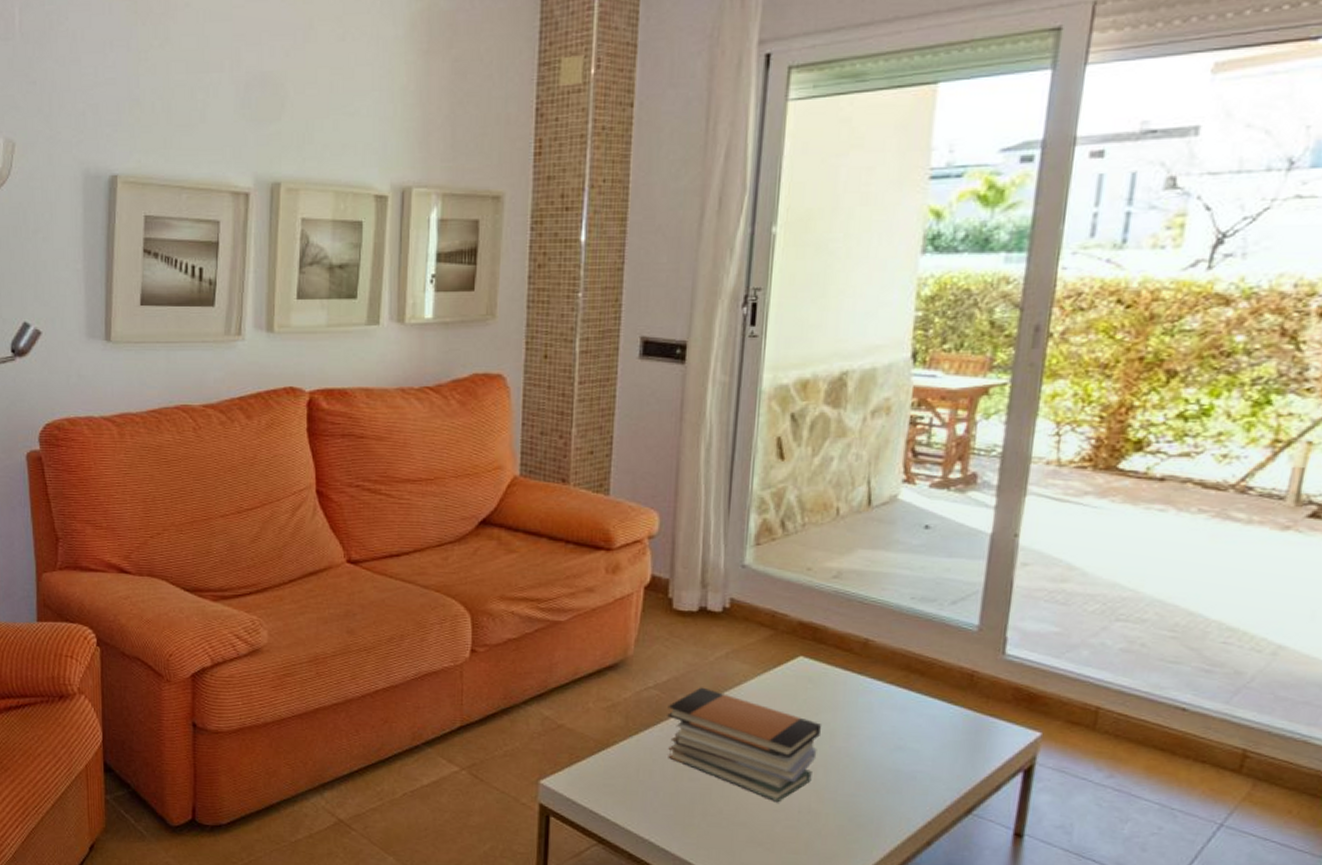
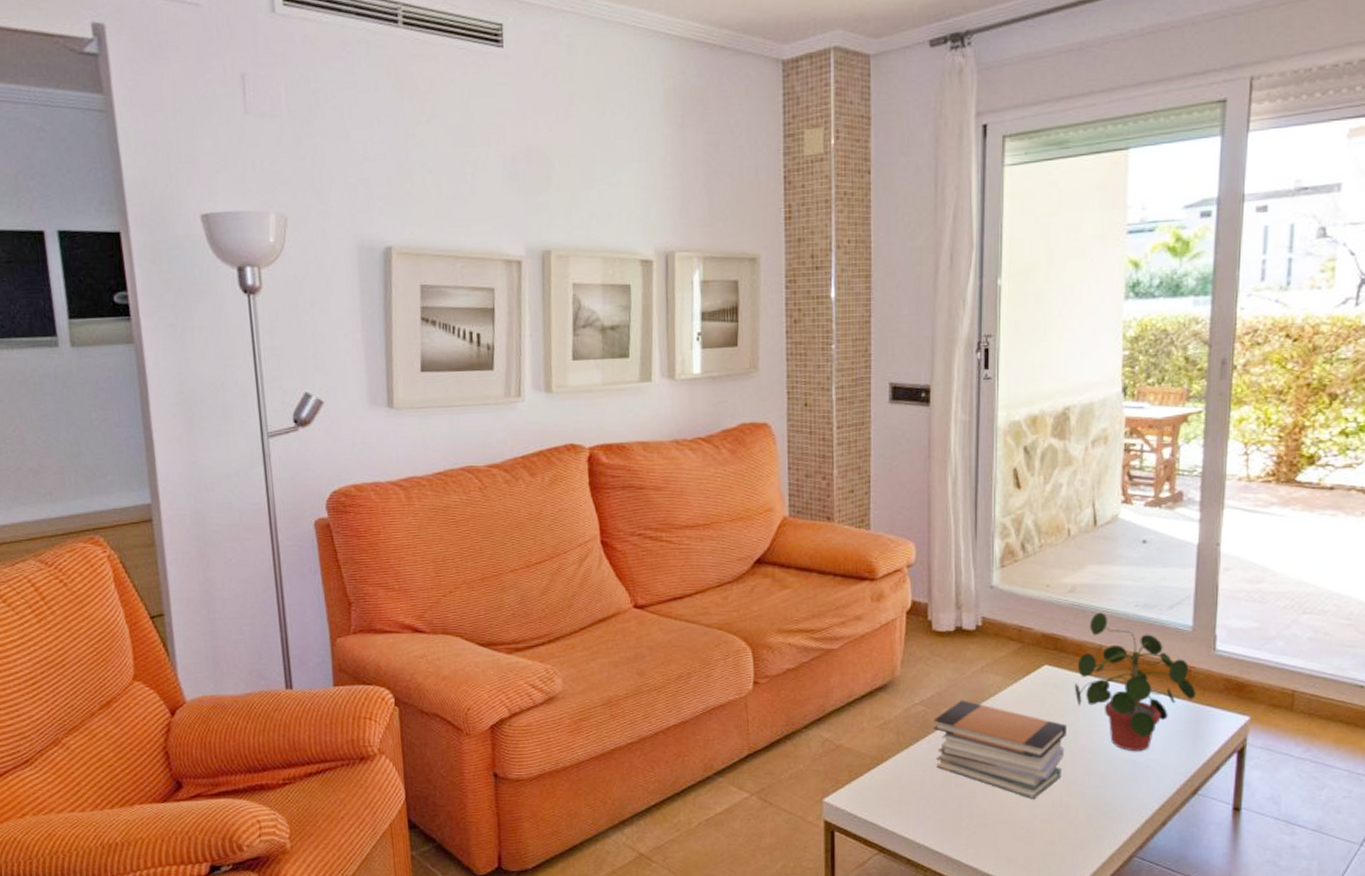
potted plant: none [832,602,978,761] -> present [1074,612,1196,752]

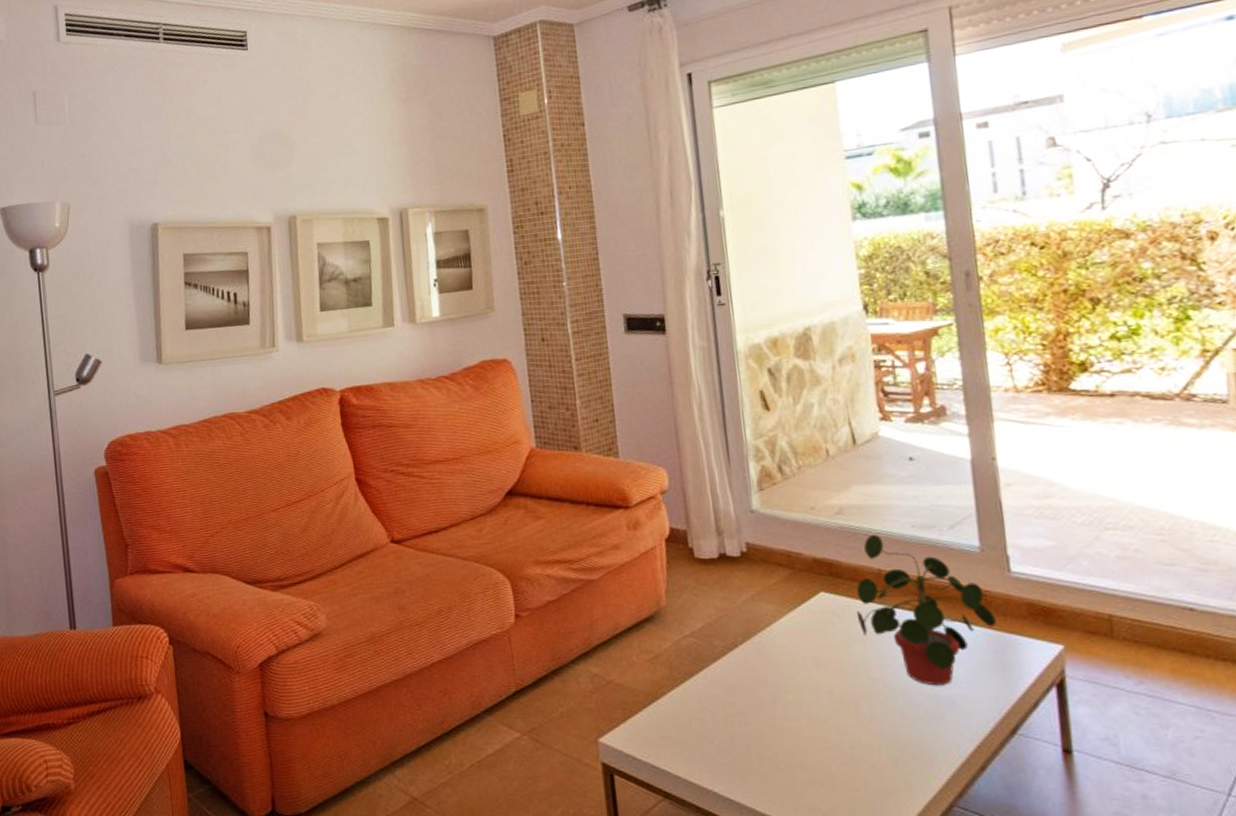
book stack: present [933,700,1068,799] -> none [707,631,857,739]

